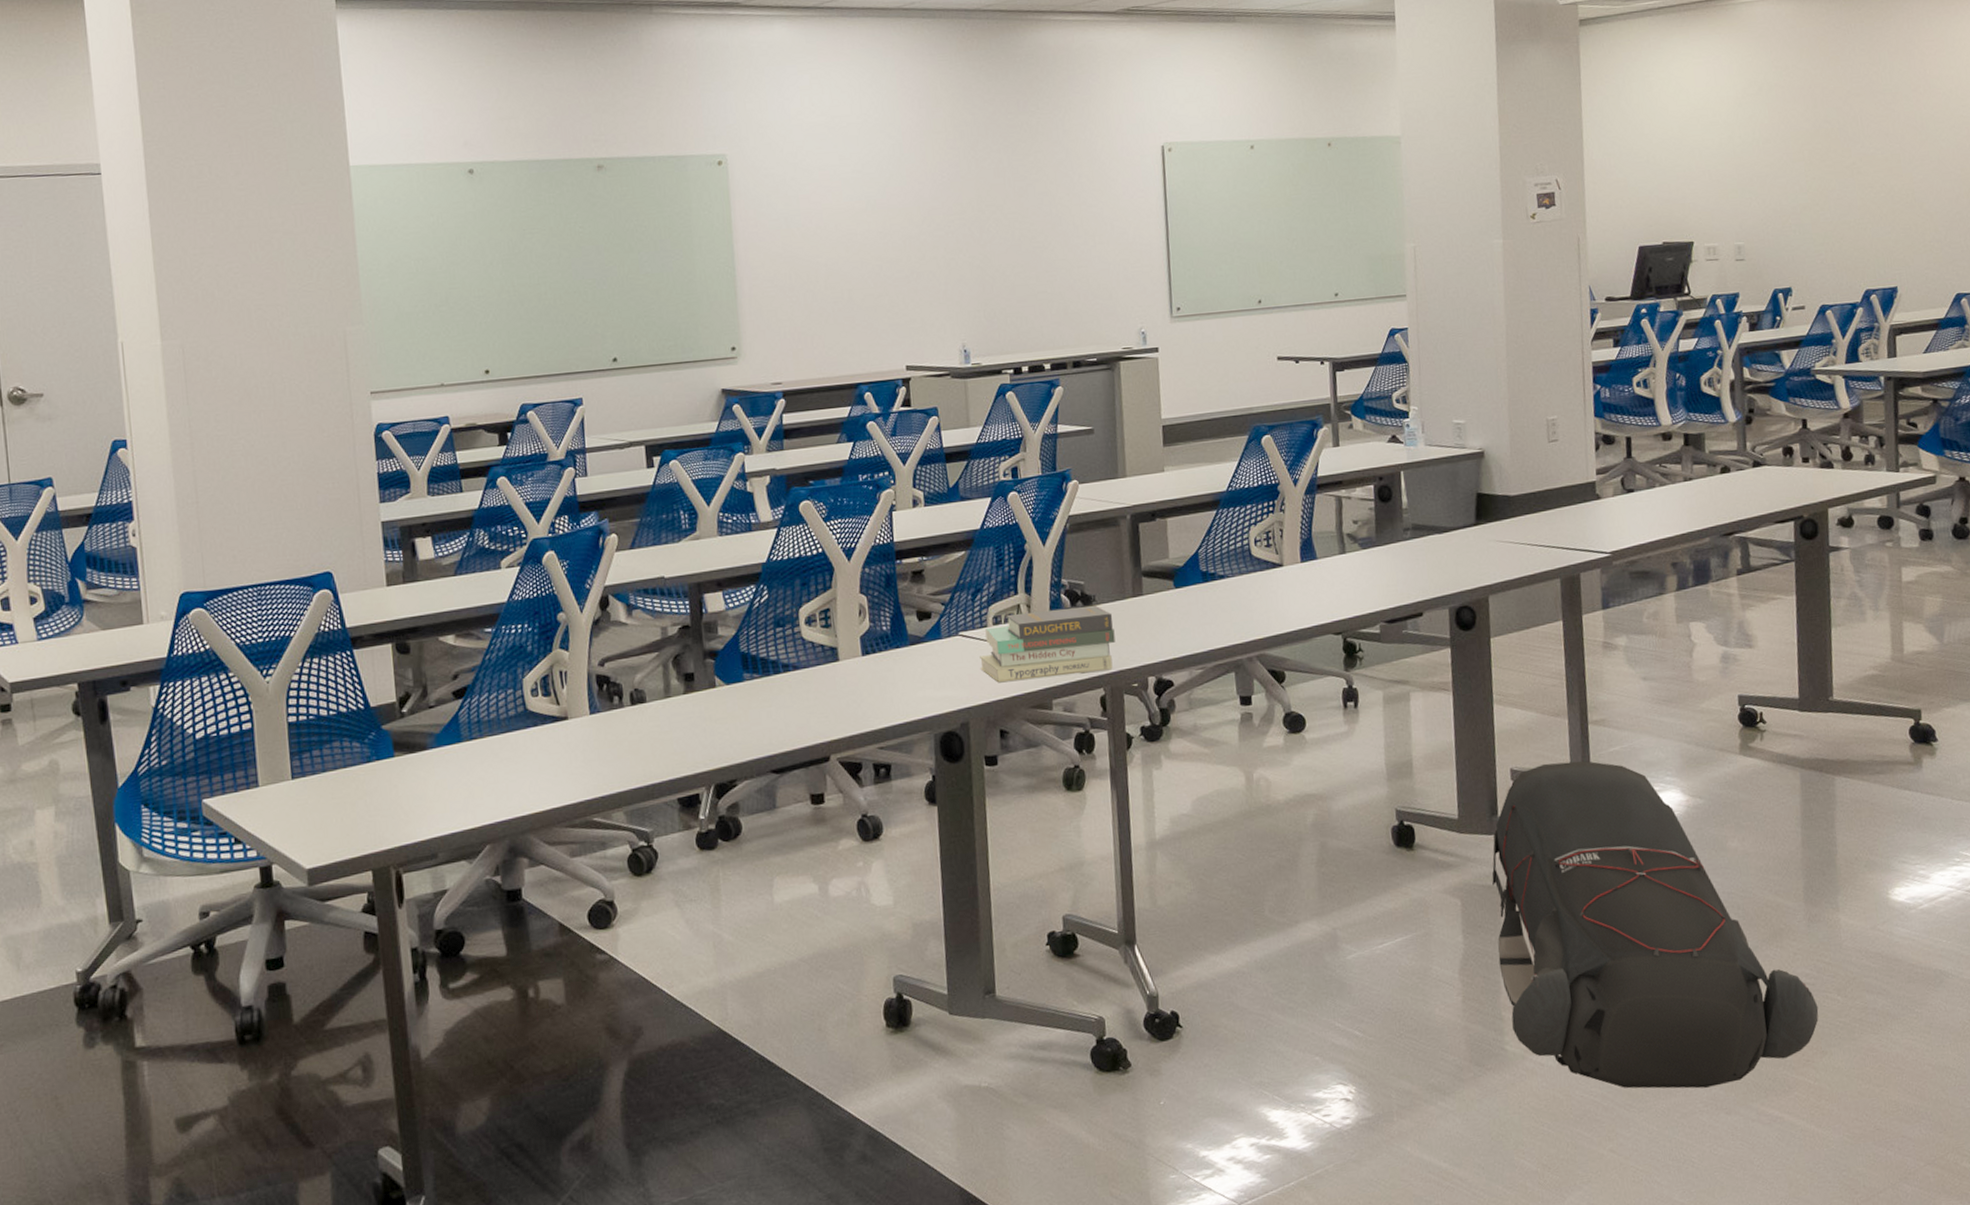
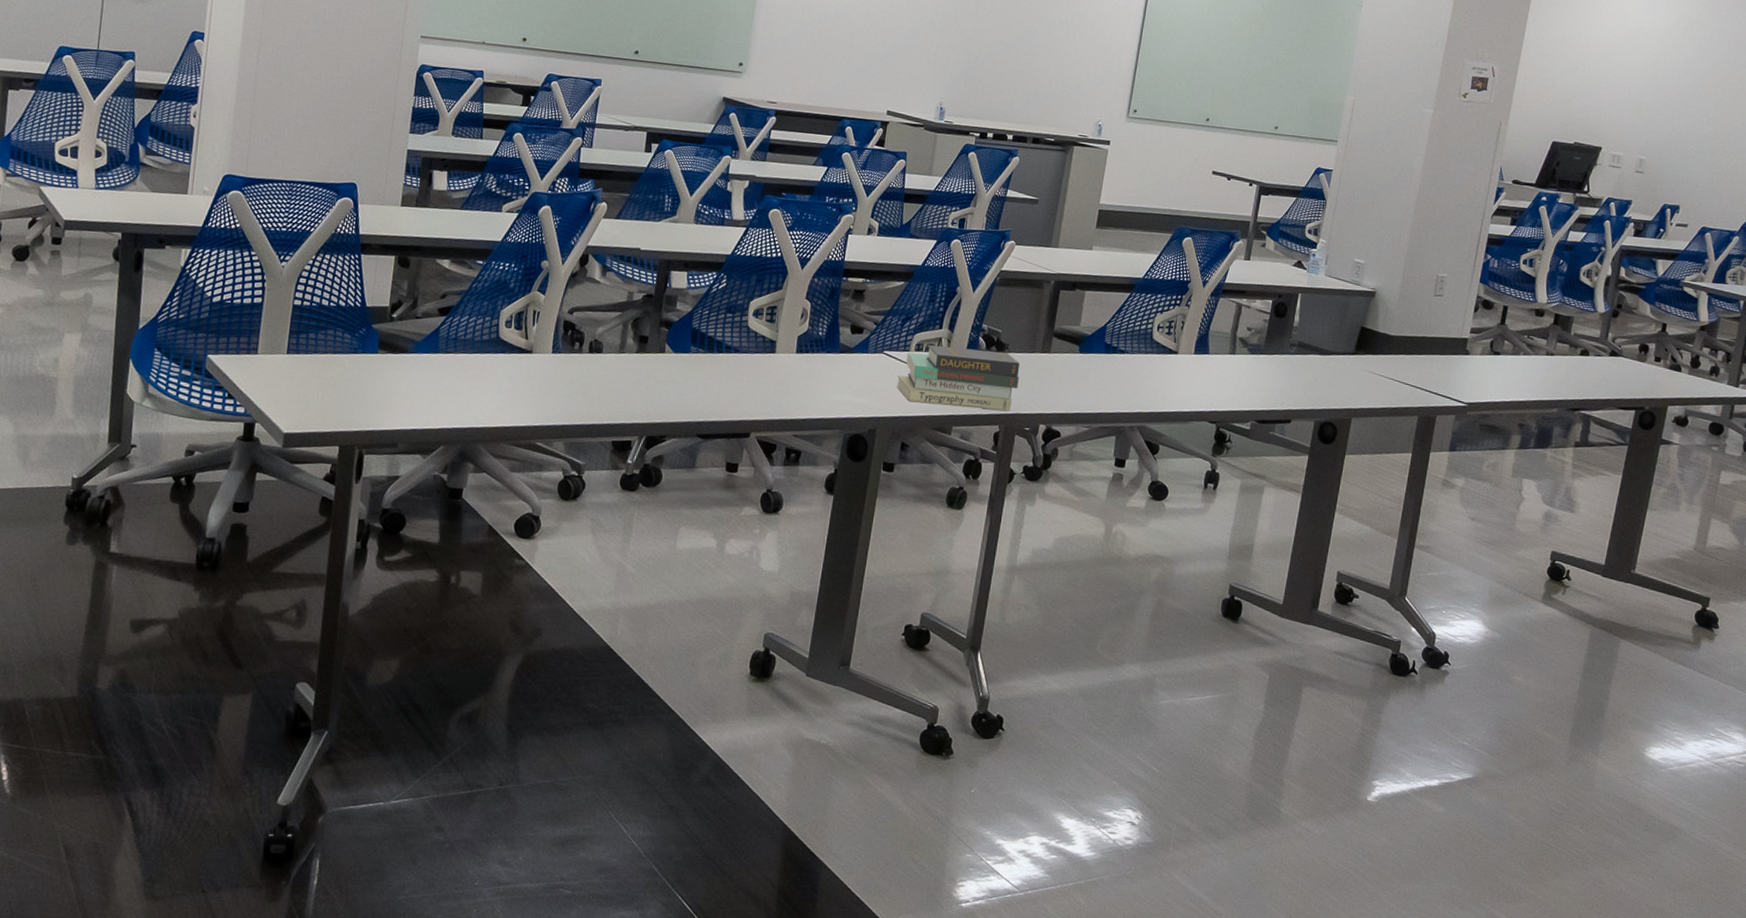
backpack: present [1492,760,1819,1089] -> none [1290,573,1561,883]

